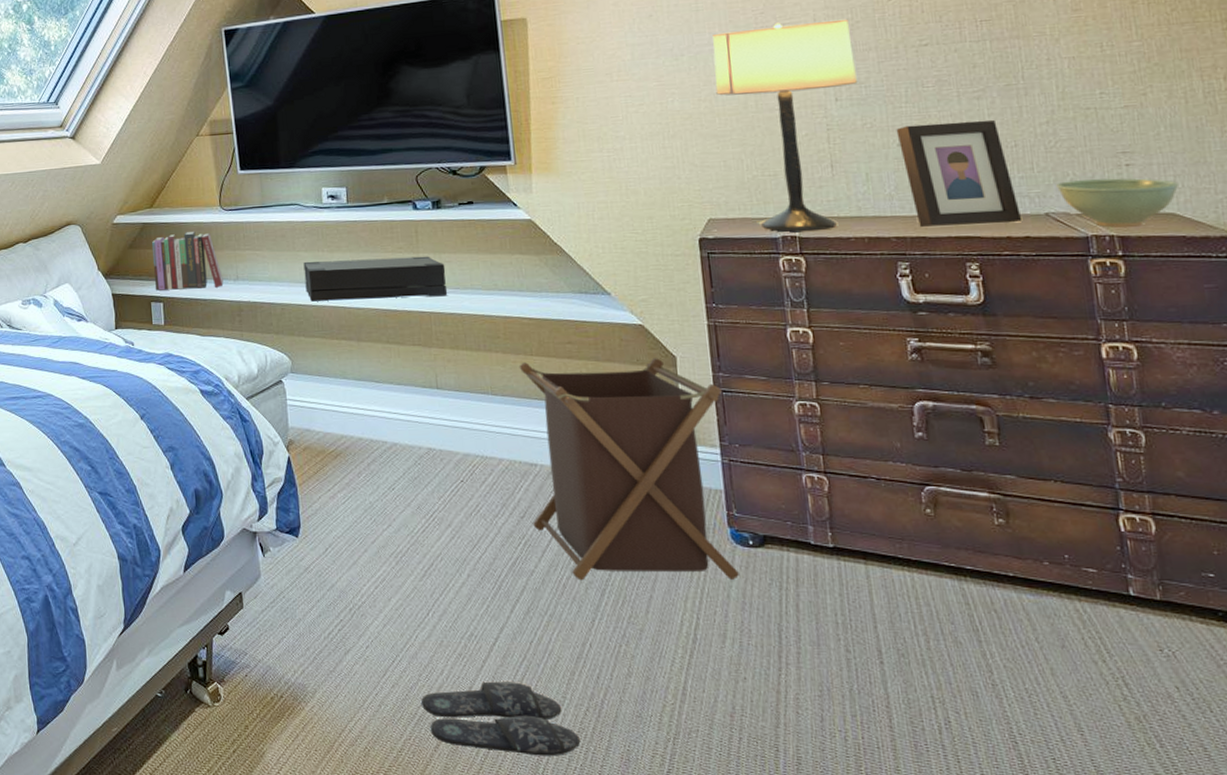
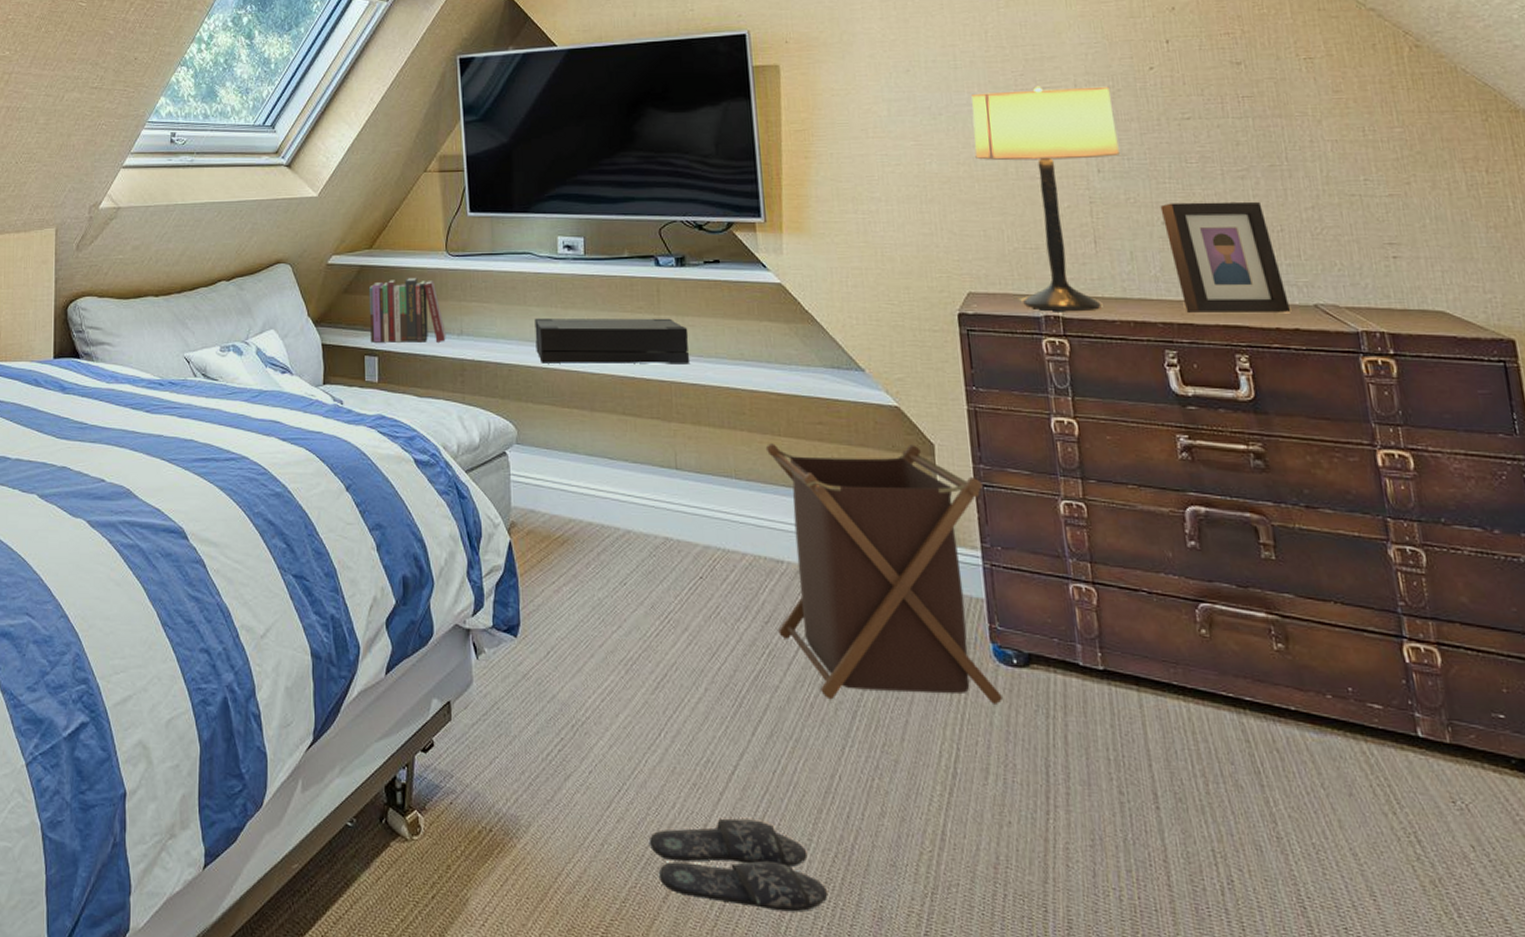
bowl: present [1056,178,1180,228] -> none [1324,271,1448,325]

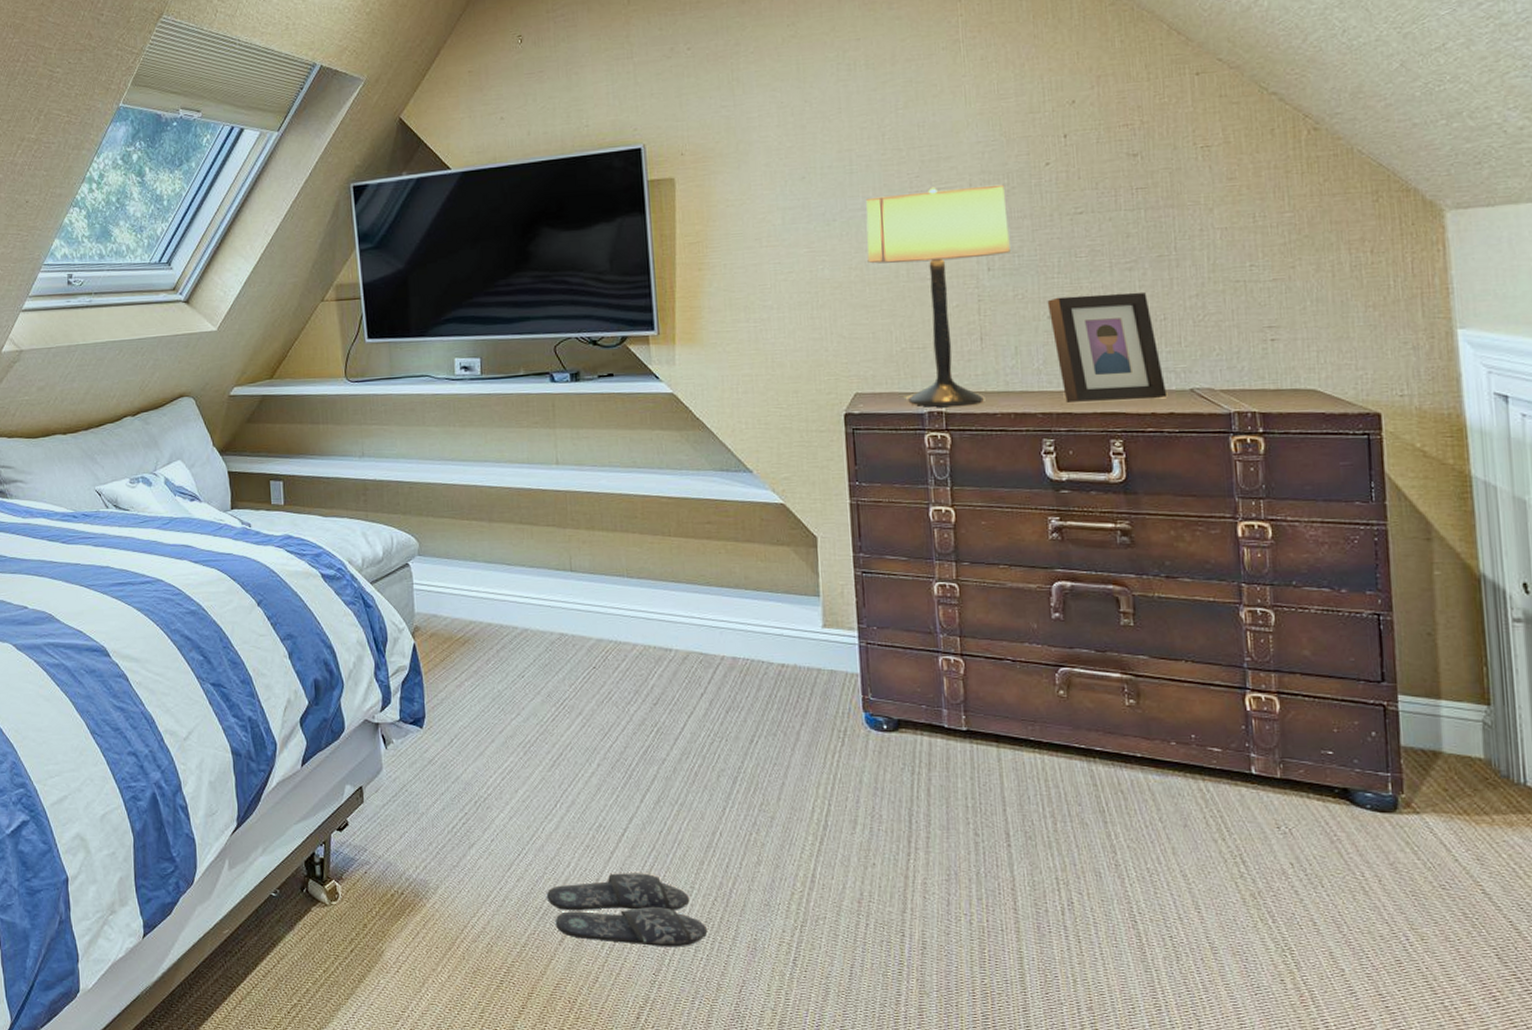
books: present [368,277,446,343] -> none [271,403,348,468]
game console: present [534,317,689,365] -> none [433,431,583,480]
laundry basket: present [765,444,1003,704] -> none [656,538,872,768]

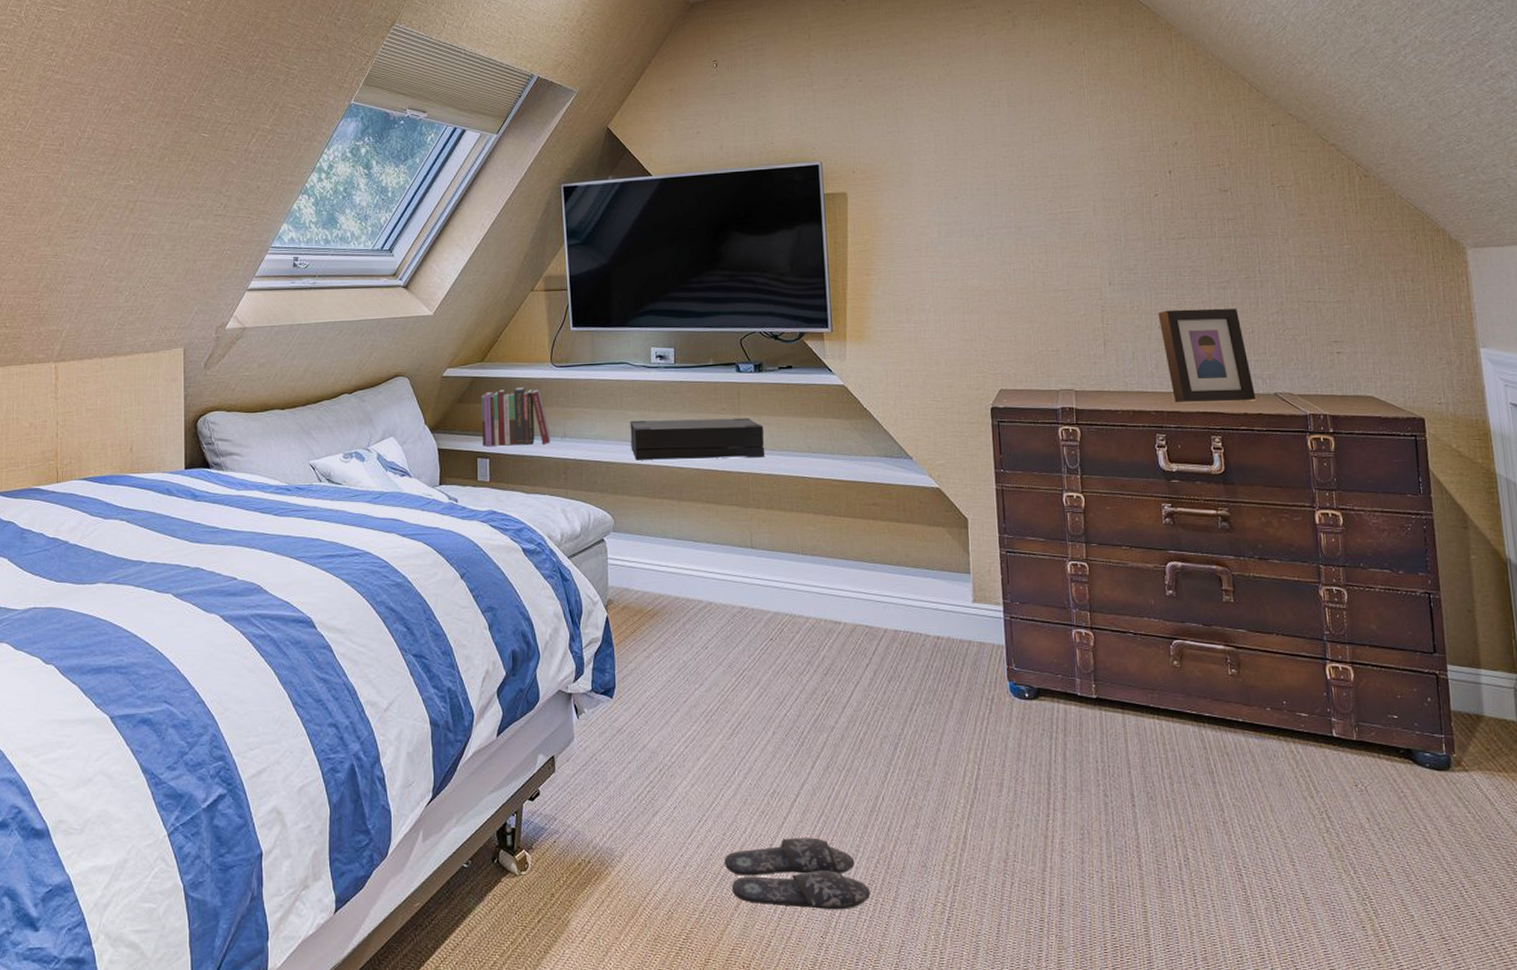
books: none [271,403,348,468] -> present [480,386,551,446]
game console: none [433,431,583,480] -> present [630,418,764,460]
table lamp: present [866,184,1012,408] -> none [1008,210,1129,404]

